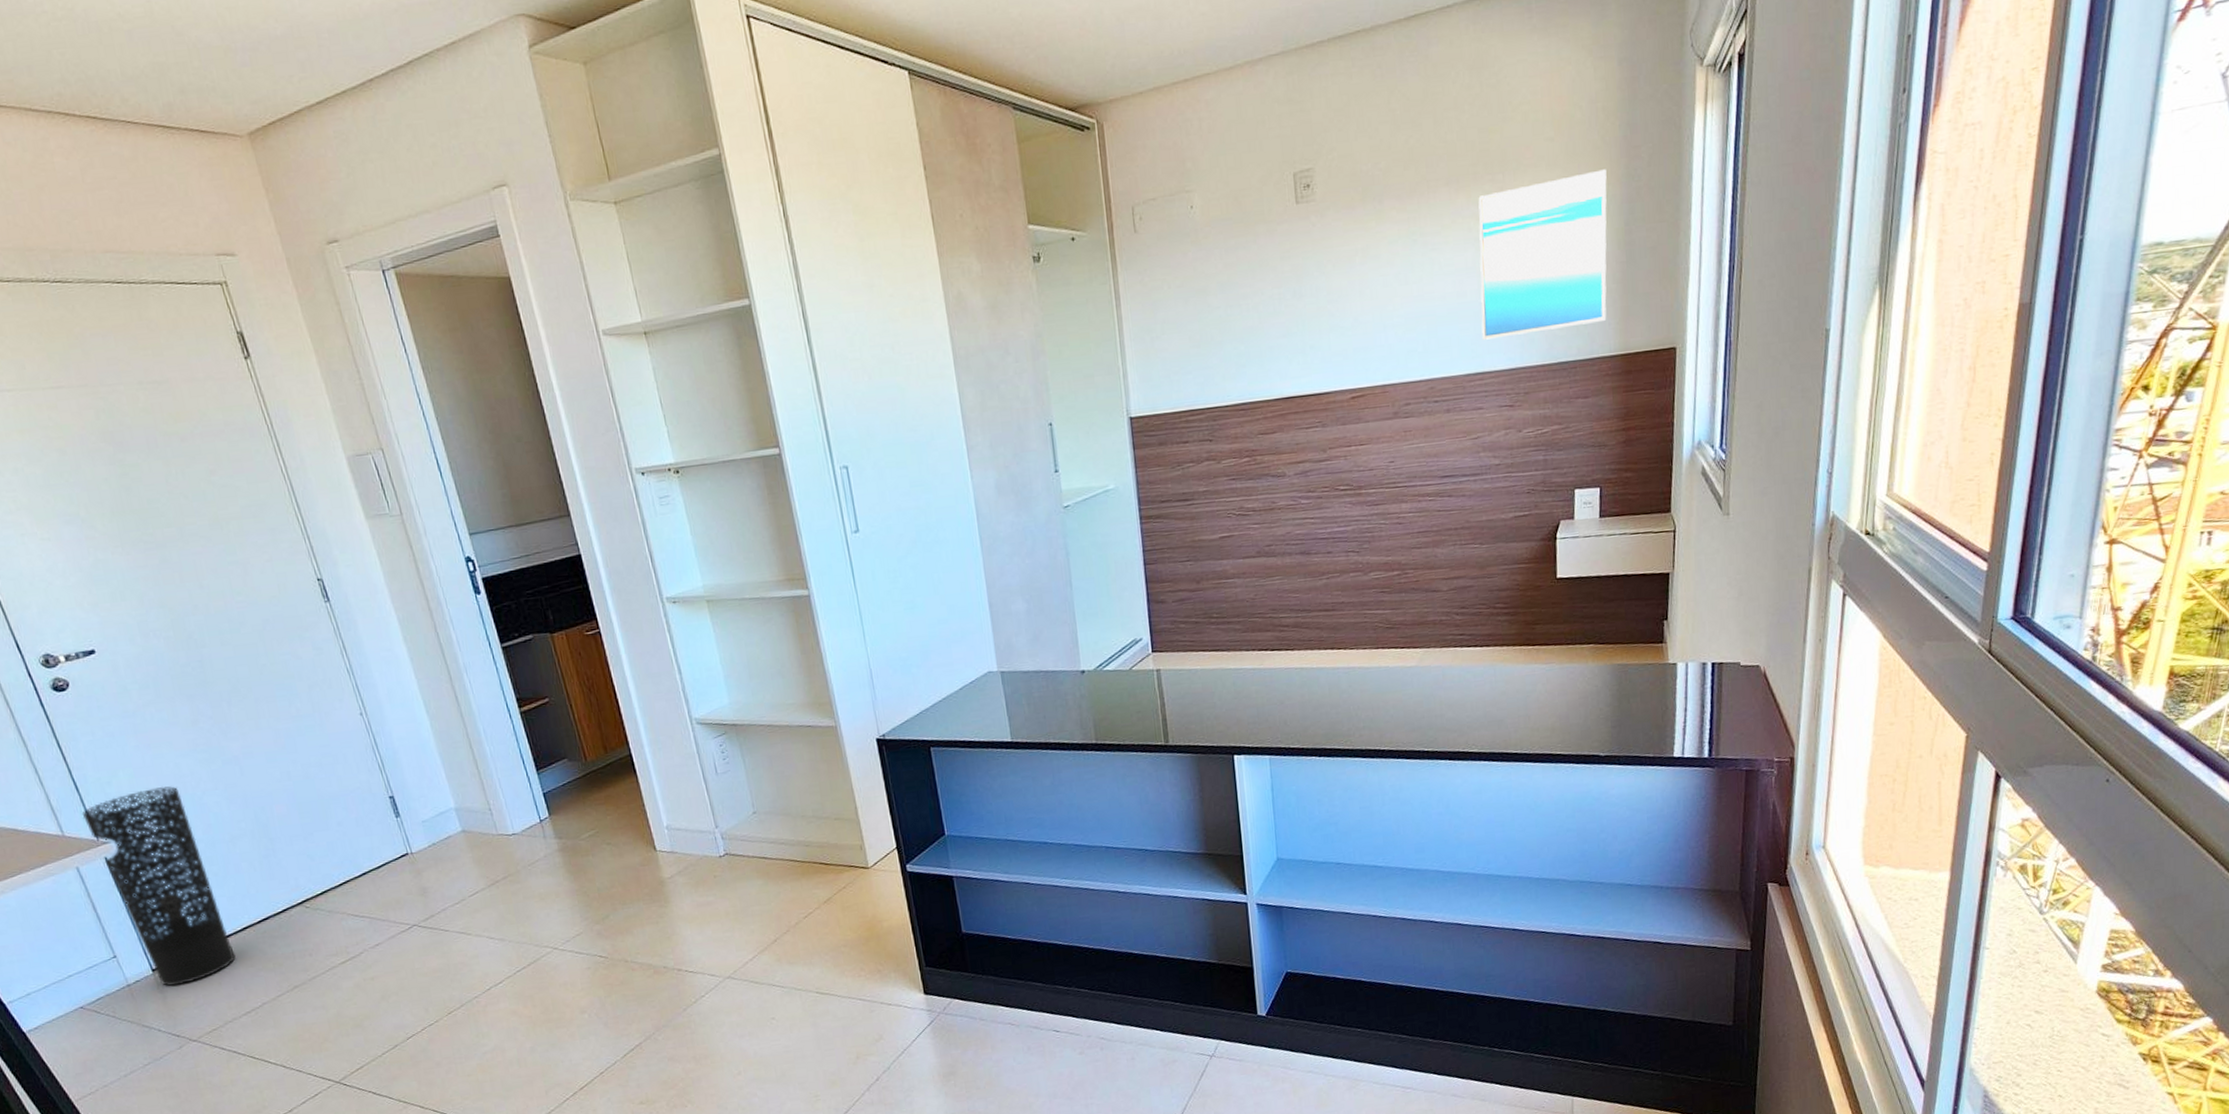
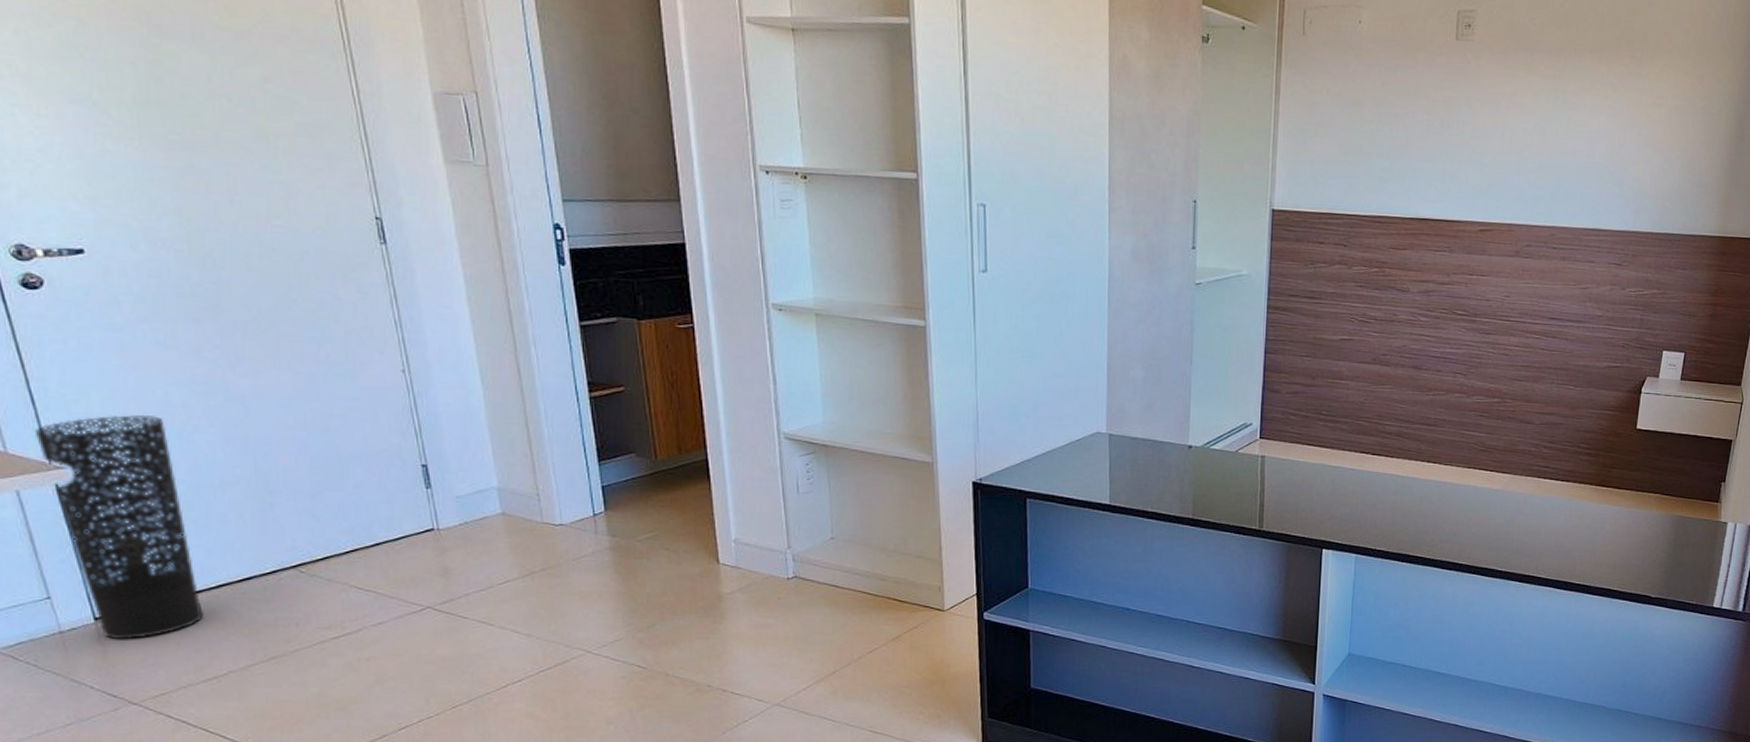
wall art: present [1478,169,1607,340] -> none [1603,67,1730,204]

